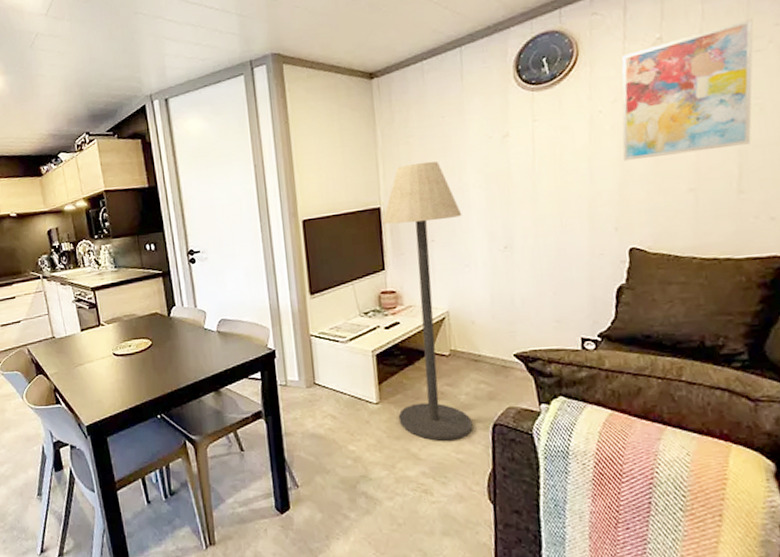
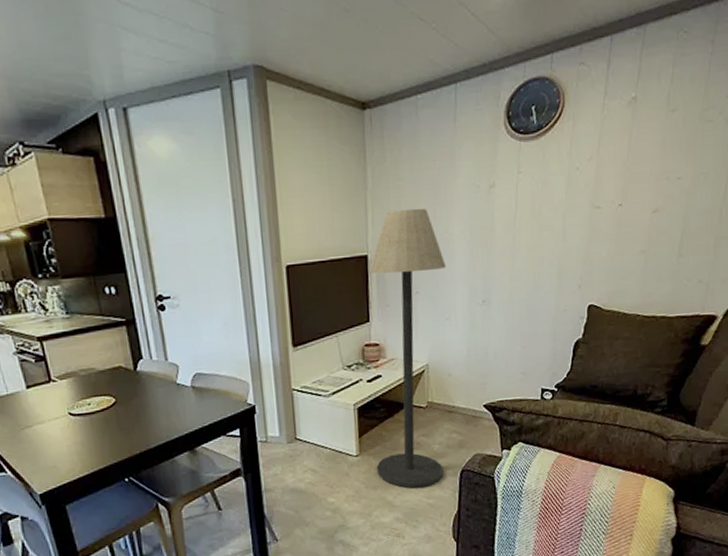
wall art: present [621,19,754,162] -> none [592,88,710,221]

